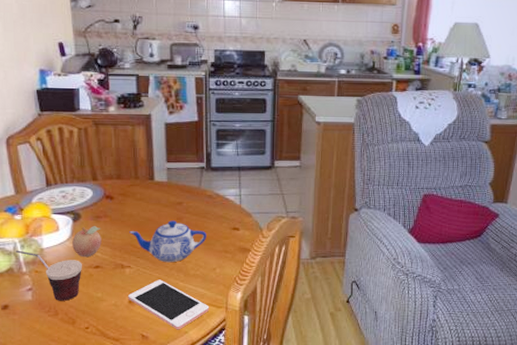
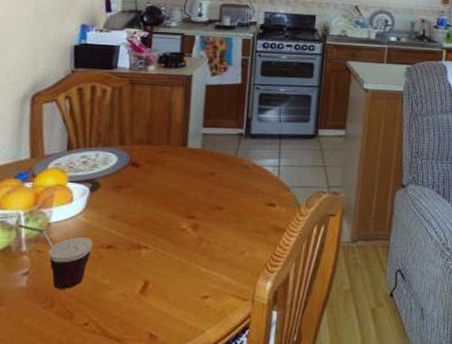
fruit: present [72,226,101,258] -> none [84,198,120,235]
cell phone: present [127,279,210,330] -> none [139,264,234,328]
teapot: present [129,220,207,263] -> none [152,193,238,244]

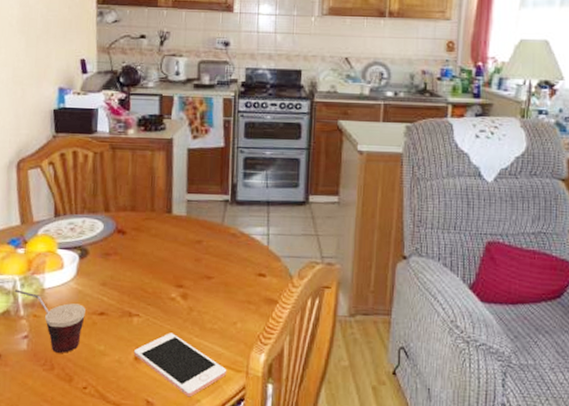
cell phone: none [139,264,234,328] -> present [133,332,227,397]

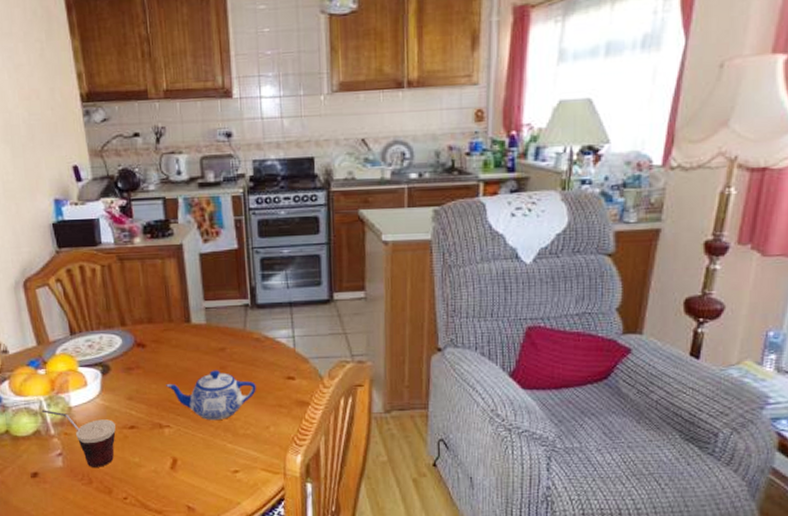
cell phone: present [133,332,227,397] -> none [168,441,265,501]
teapot: none [140,261,228,313] -> present [166,370,256,421]

